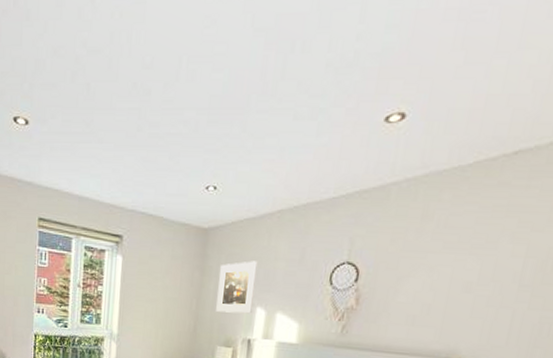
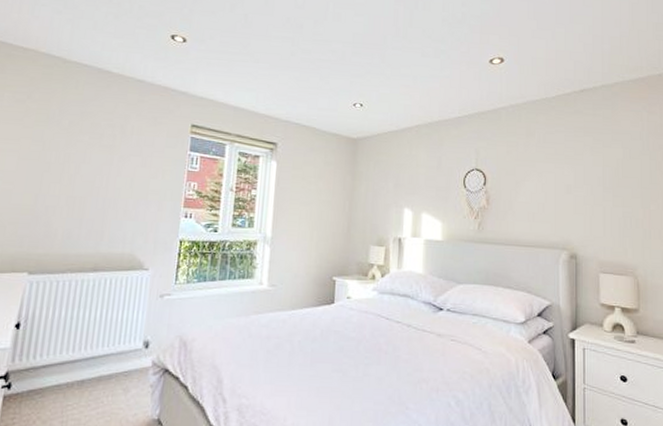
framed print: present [216,261,258,314] -> none [368,167,402,214]

